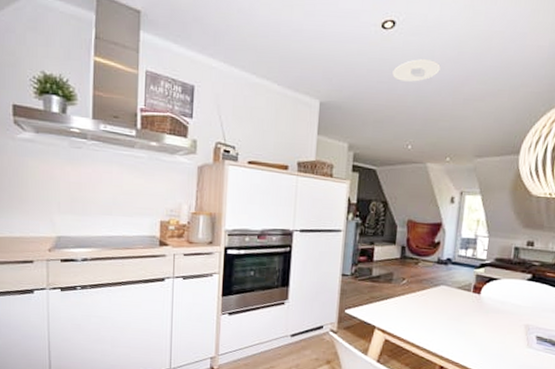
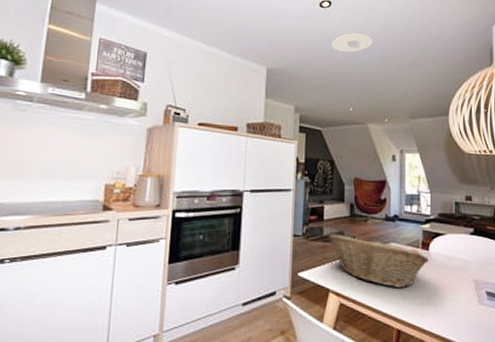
fruit basket: none [376,274,480,329] -> present [328,234,429,289]

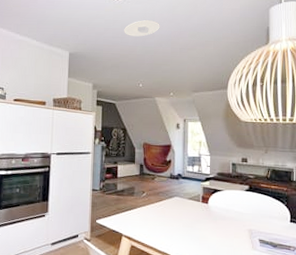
fruit basket: present [328,234,429,289] -> none [121,189,209,235]

